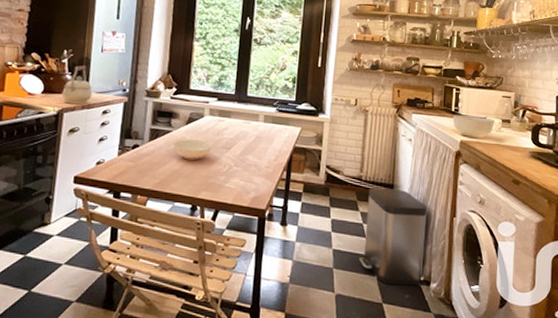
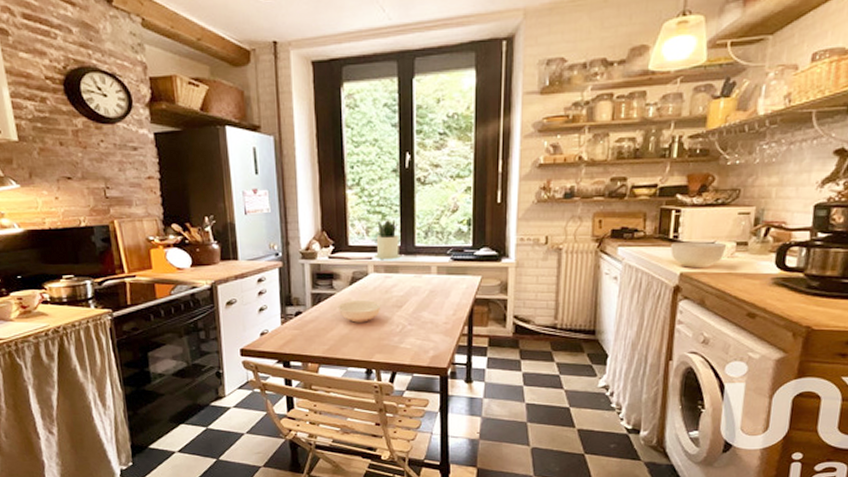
kettle: present [61,65,93,105] -> none [211,232,244,275]
planter: none [211,70,234,106] -> present [375,220,401,261]
pedal bin: present [359,188,427,286] -> none [556,335,637,435]

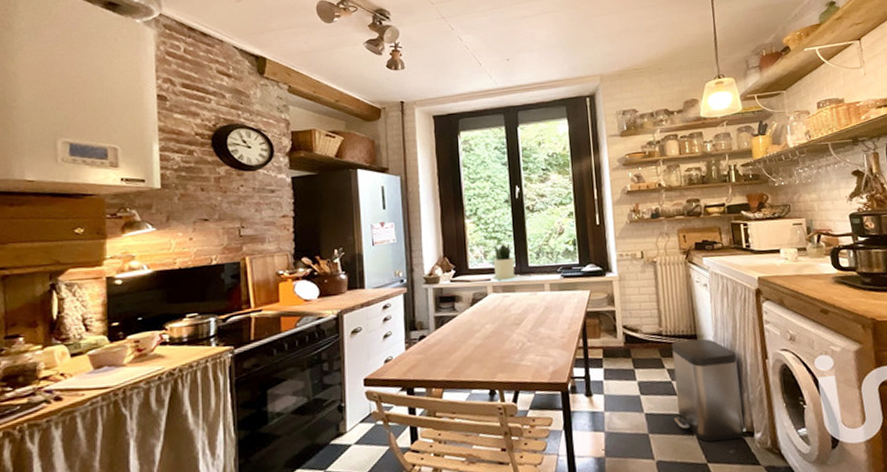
bowl: present [338,300,381,323] -> none [460,320,501,343]
pedal bin: none [556,335,637,435] -> present [671,339,745,443]
bowl: present [671,241,727,269] -> none [745,249,790,273]

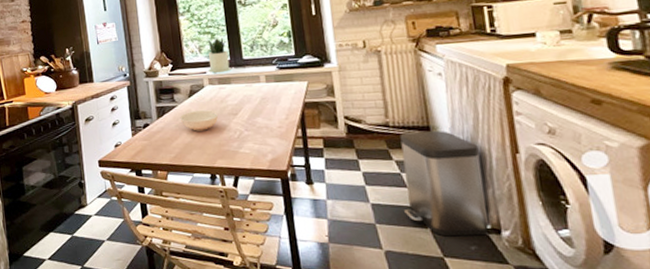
bowl: none [460,320,501,343] -> present [180,110,219,131]

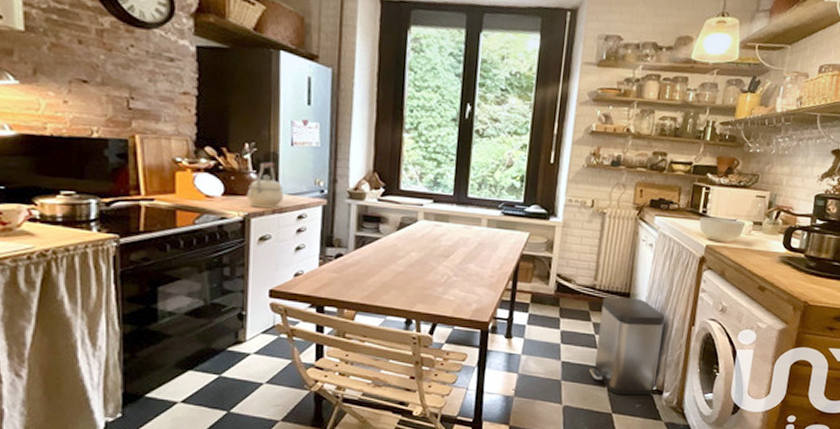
kettle: none [72,59,98,96] -> present [246,162,284,209]
bowl: present [180,110,219,131] -> none [382,246,428,270]
planter: present [207,38,232,74] -> none [426,167,453,209]
bowl: none [490,32,550,60] -> present [699,216,746,243]

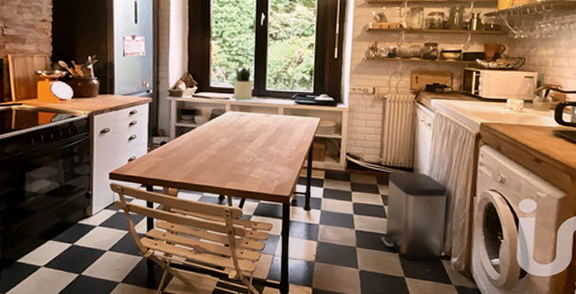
kettle: present [246,162,284,209] -> none [90,70,119,107]
planter: none [426,167,453,209] -> present [232,67,254,101]
bowl: present [699,216,746,243] -> none [473,97,517,120]

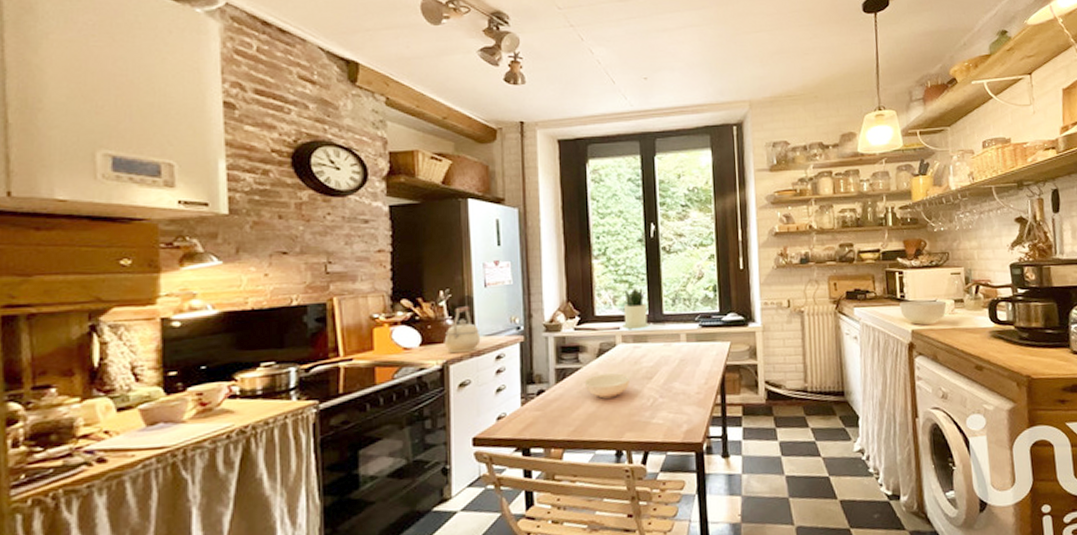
kettle: none [90,70,119,107] -> present [444,306,481,354]
bowl: none [197,134,235,154] -> present [584,373,631,399]
pedal bin: present [381,172,447,261] -> none [817,396,890,507]
bowl: none [473,97,517,120] -> present [900,299,947,326]

